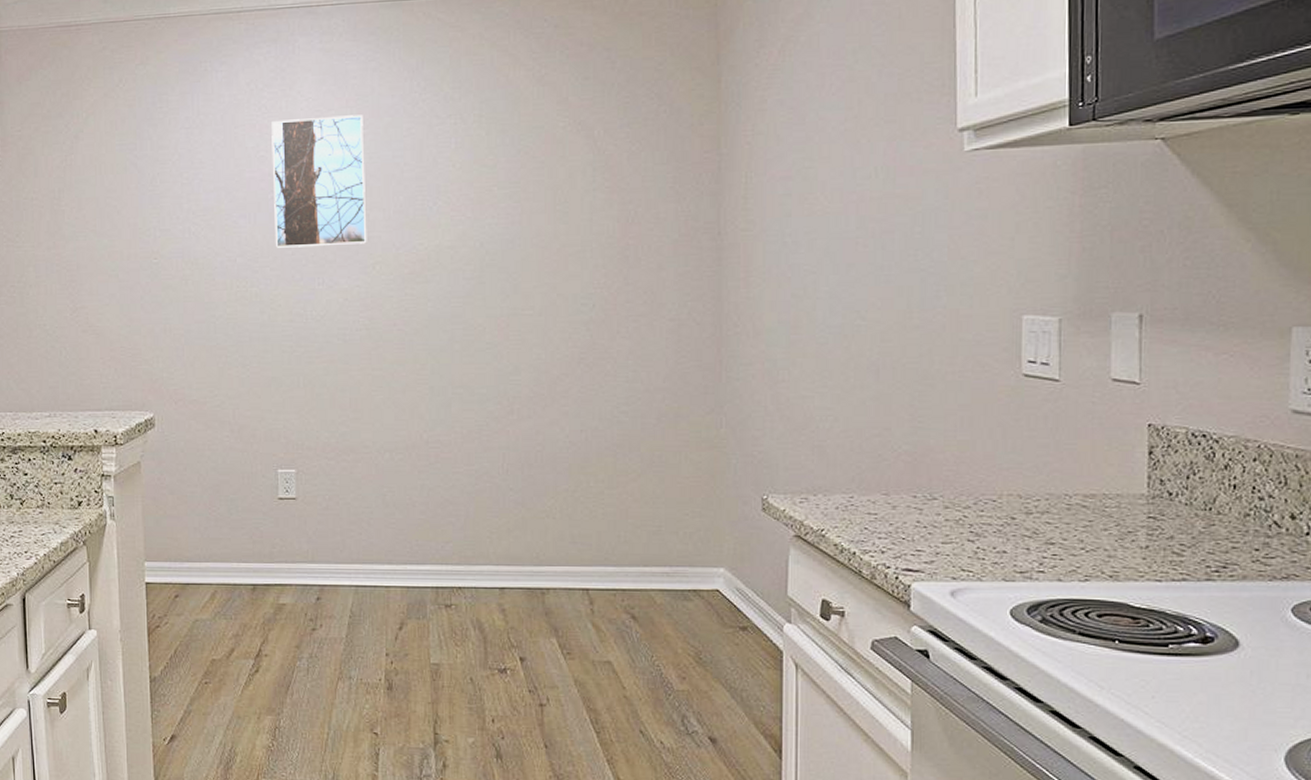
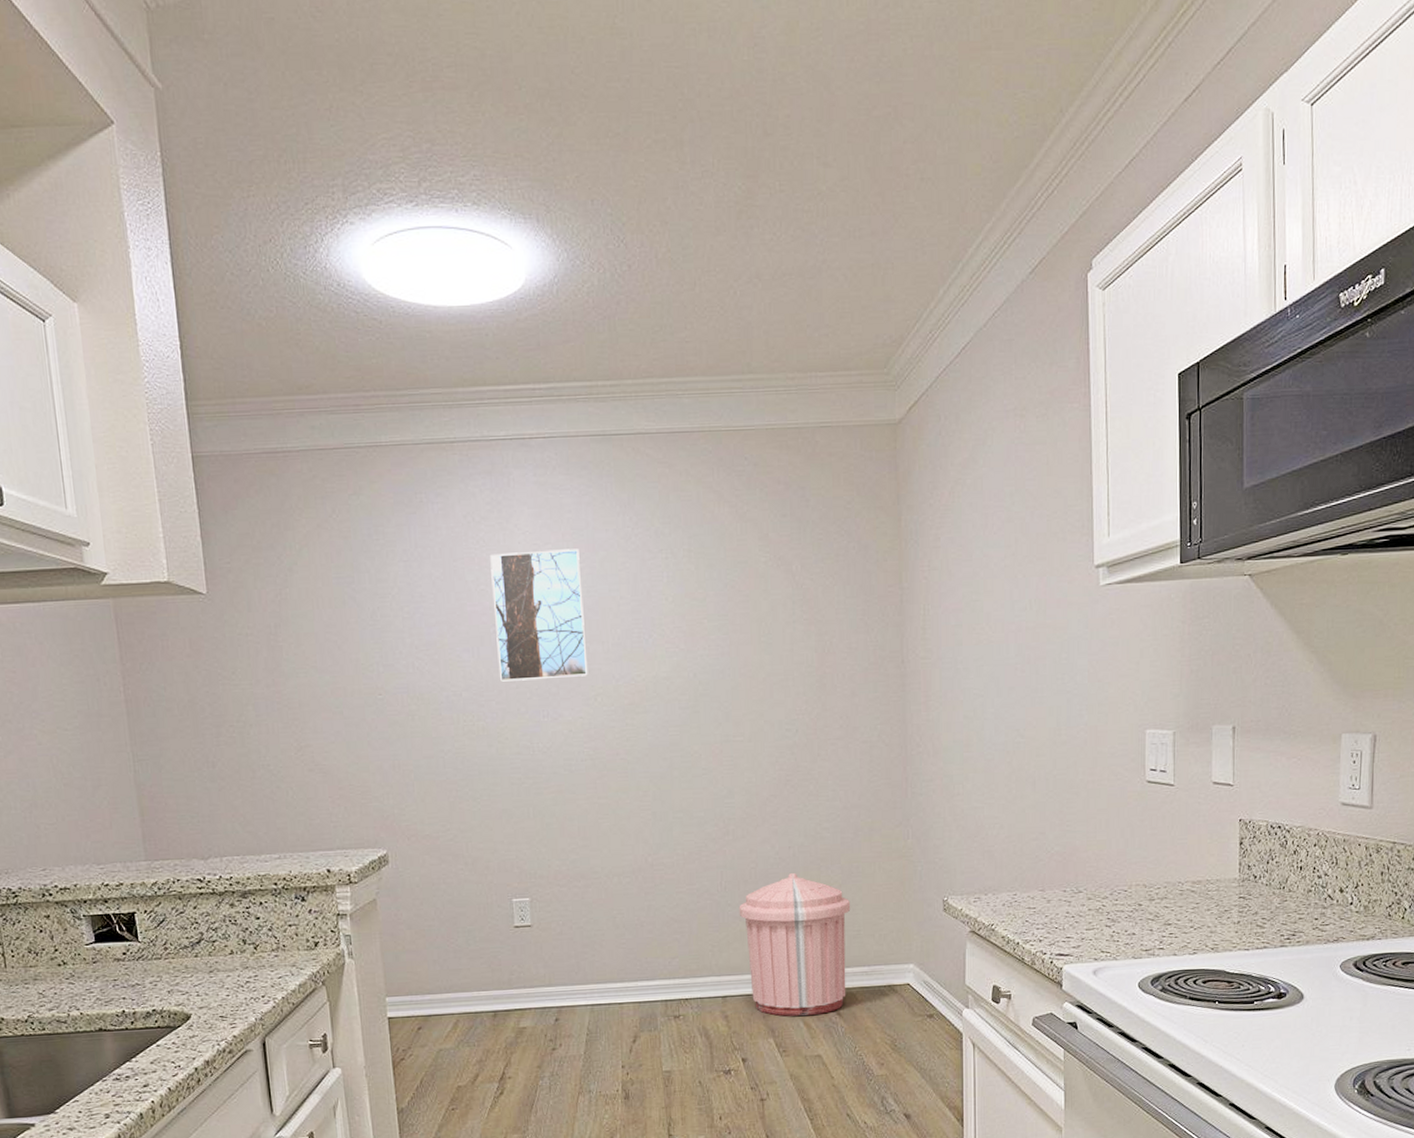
trash can: none [522,459,651,616] -> present [739,873,851,1016]

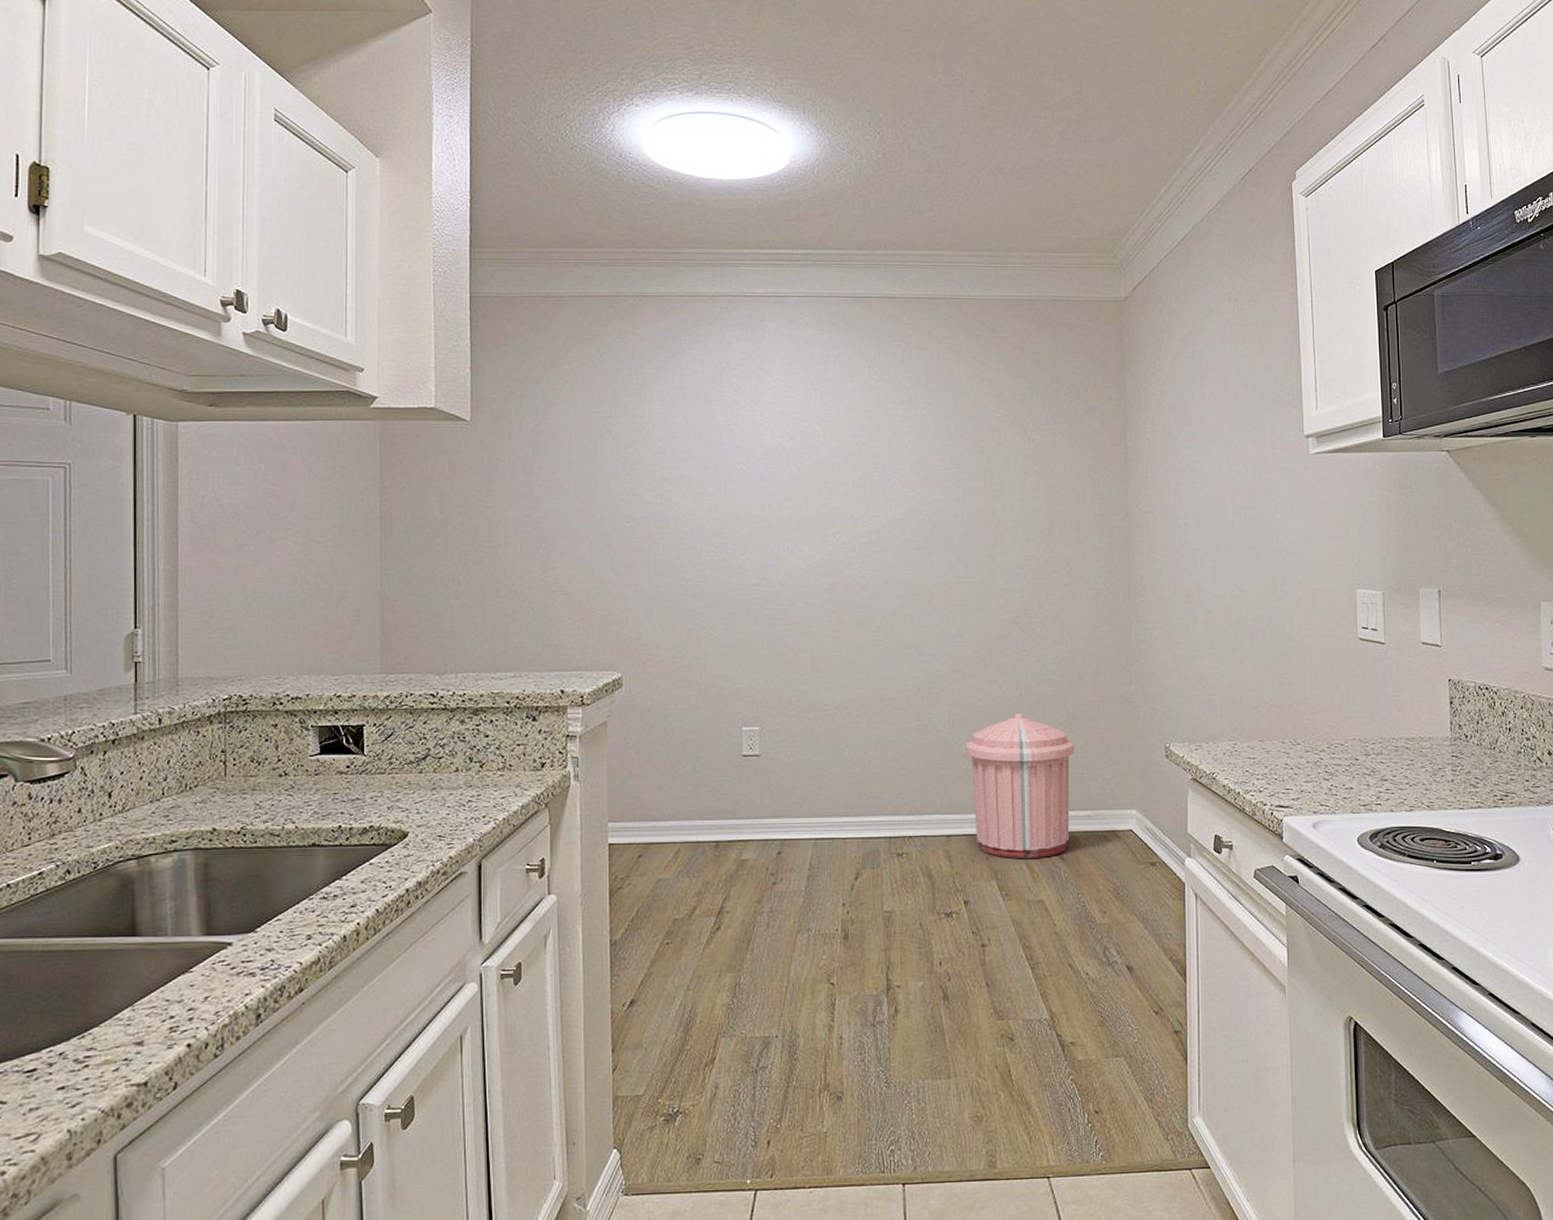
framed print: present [490,548,588,682] -> none [742,396,829,516]

